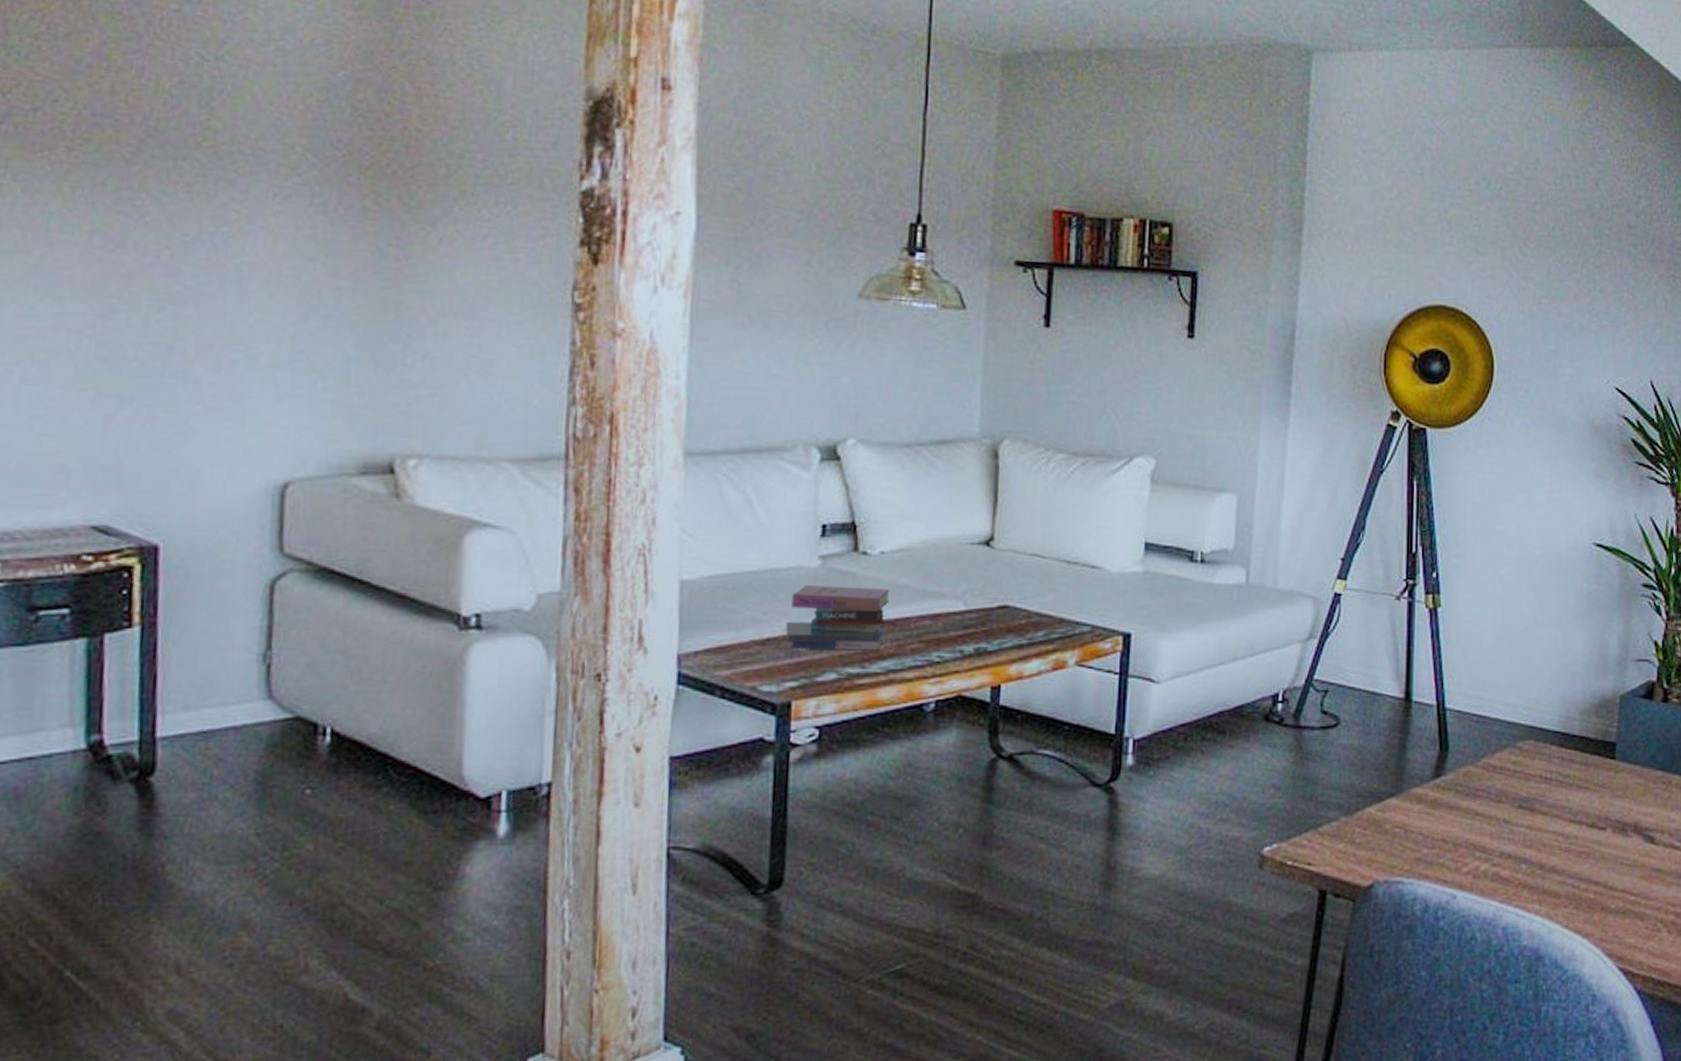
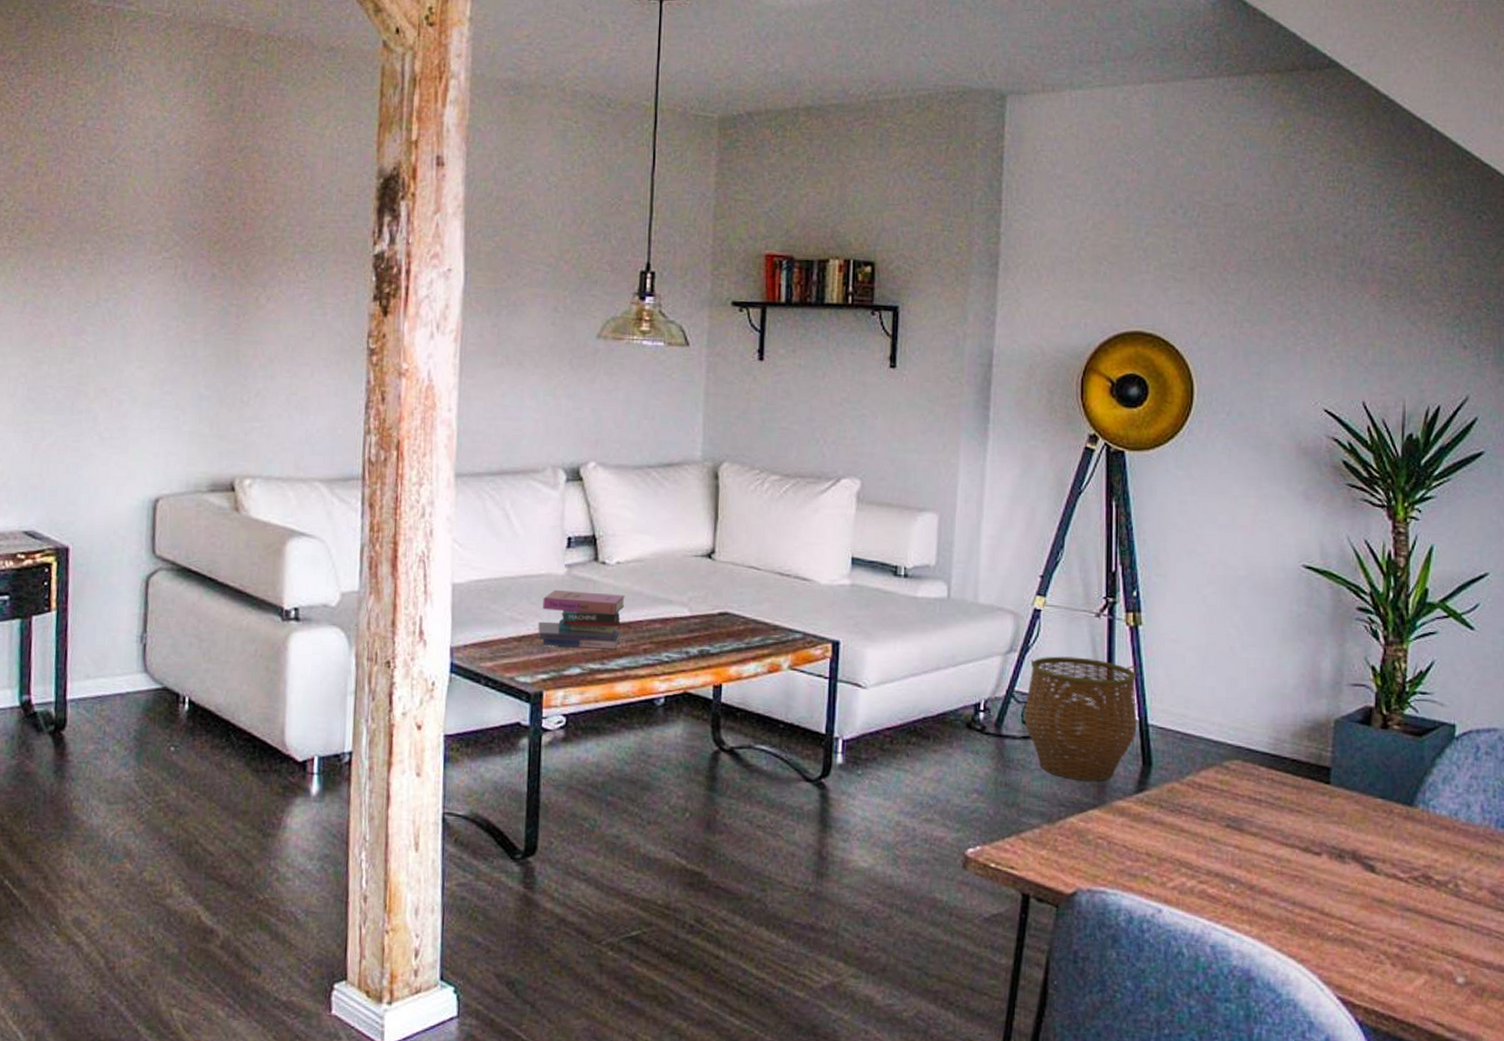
basket: none [1322,642,1435,769] -> present [1023,656,1137,781]

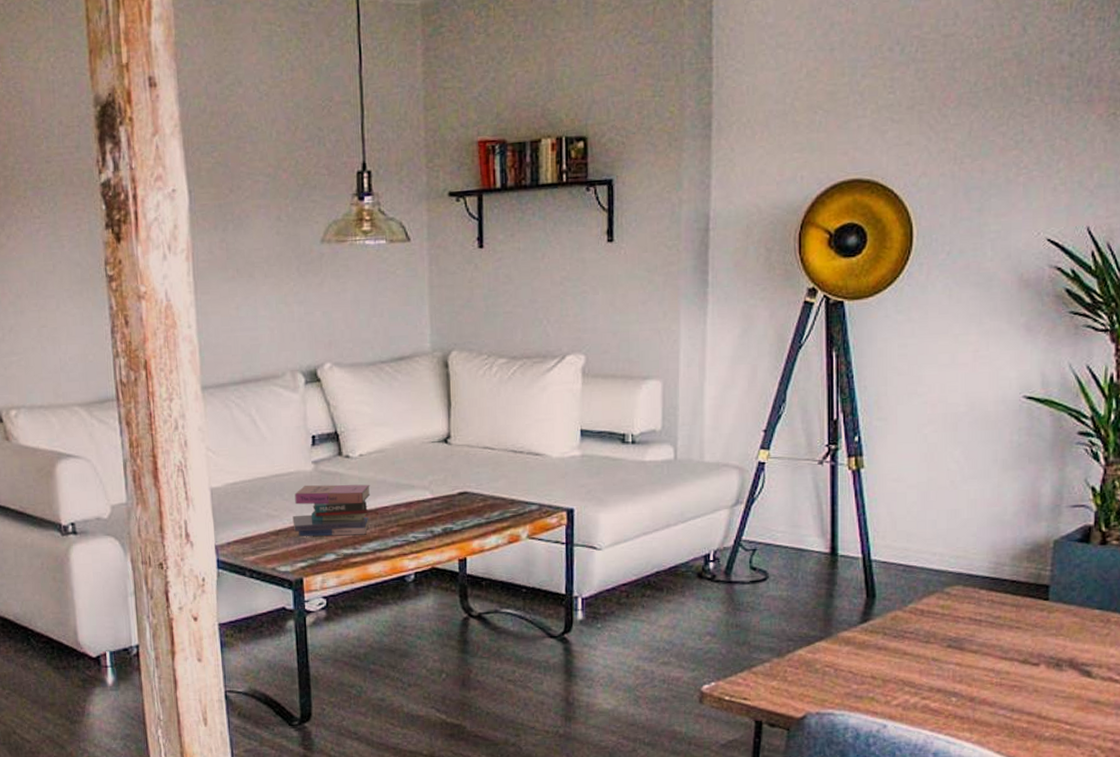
basket: present [1023,656,1137,781] -> none [751,503,861,616]

